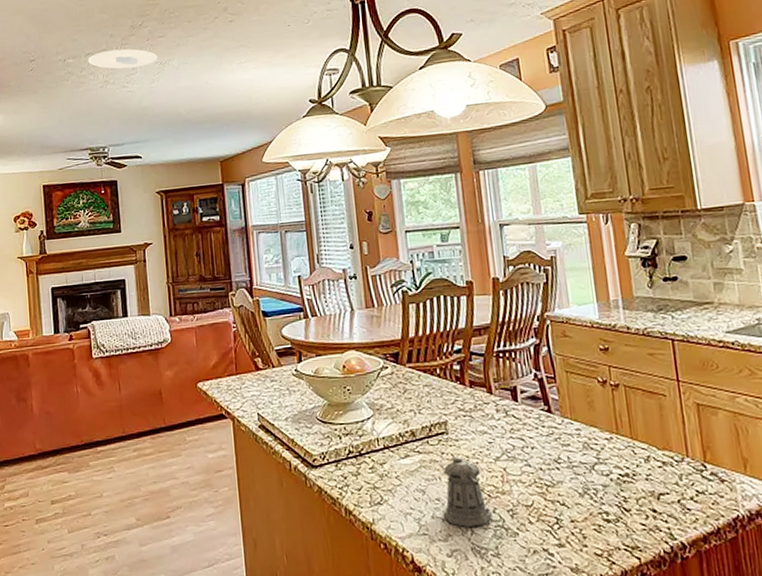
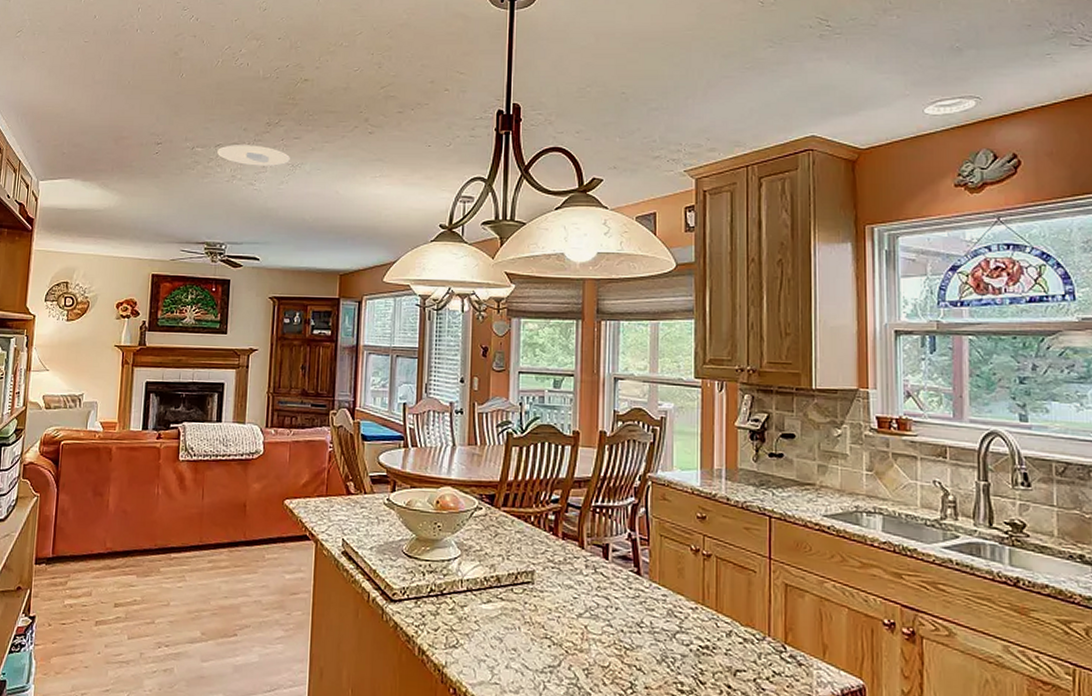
pepper shaker: present [442,457,492,527] -> none [517,608,567,682]

